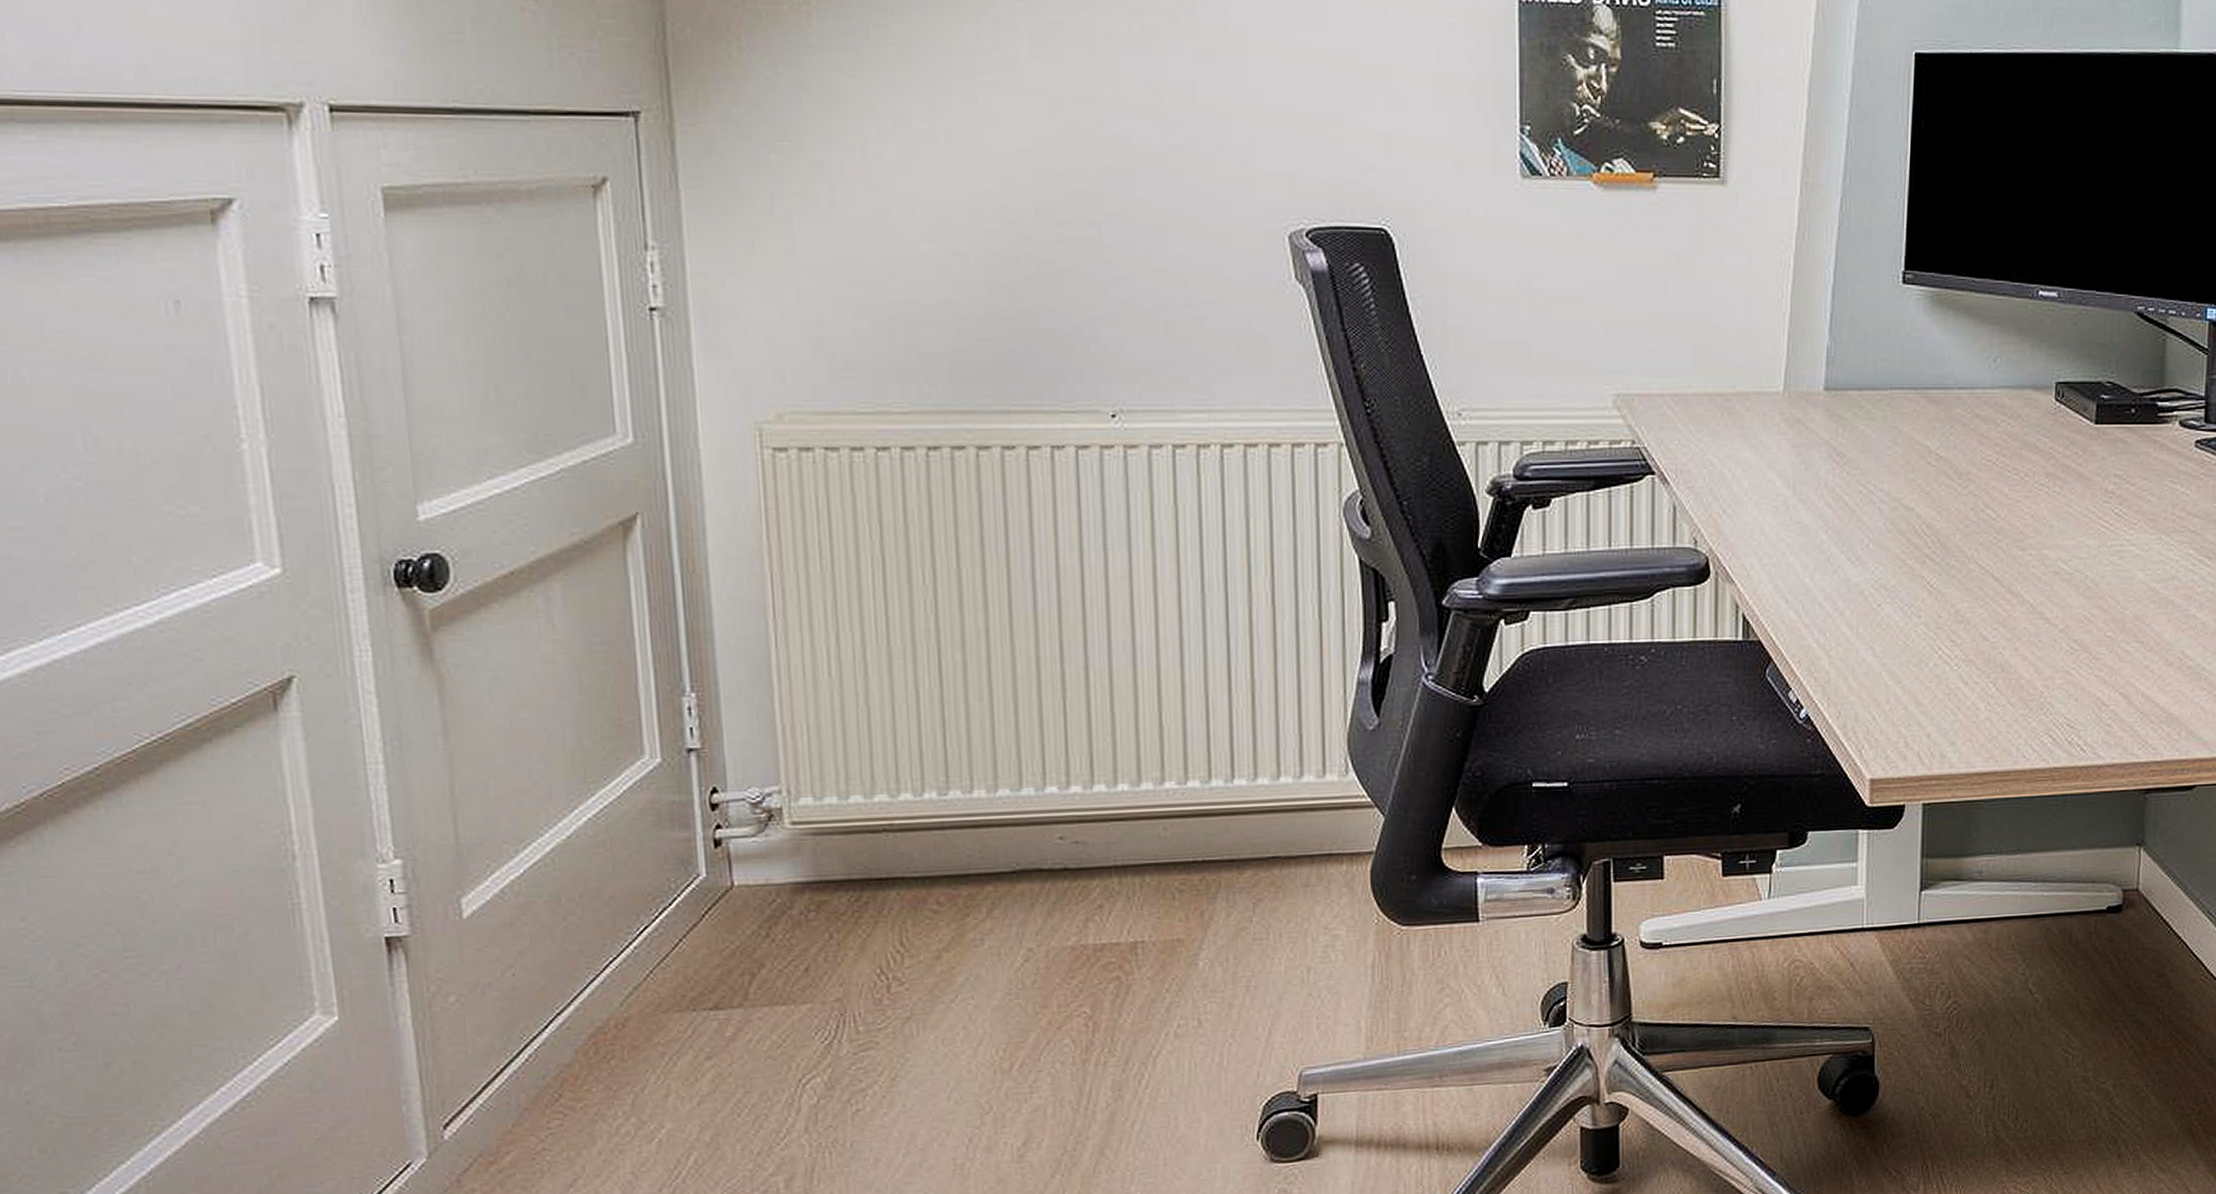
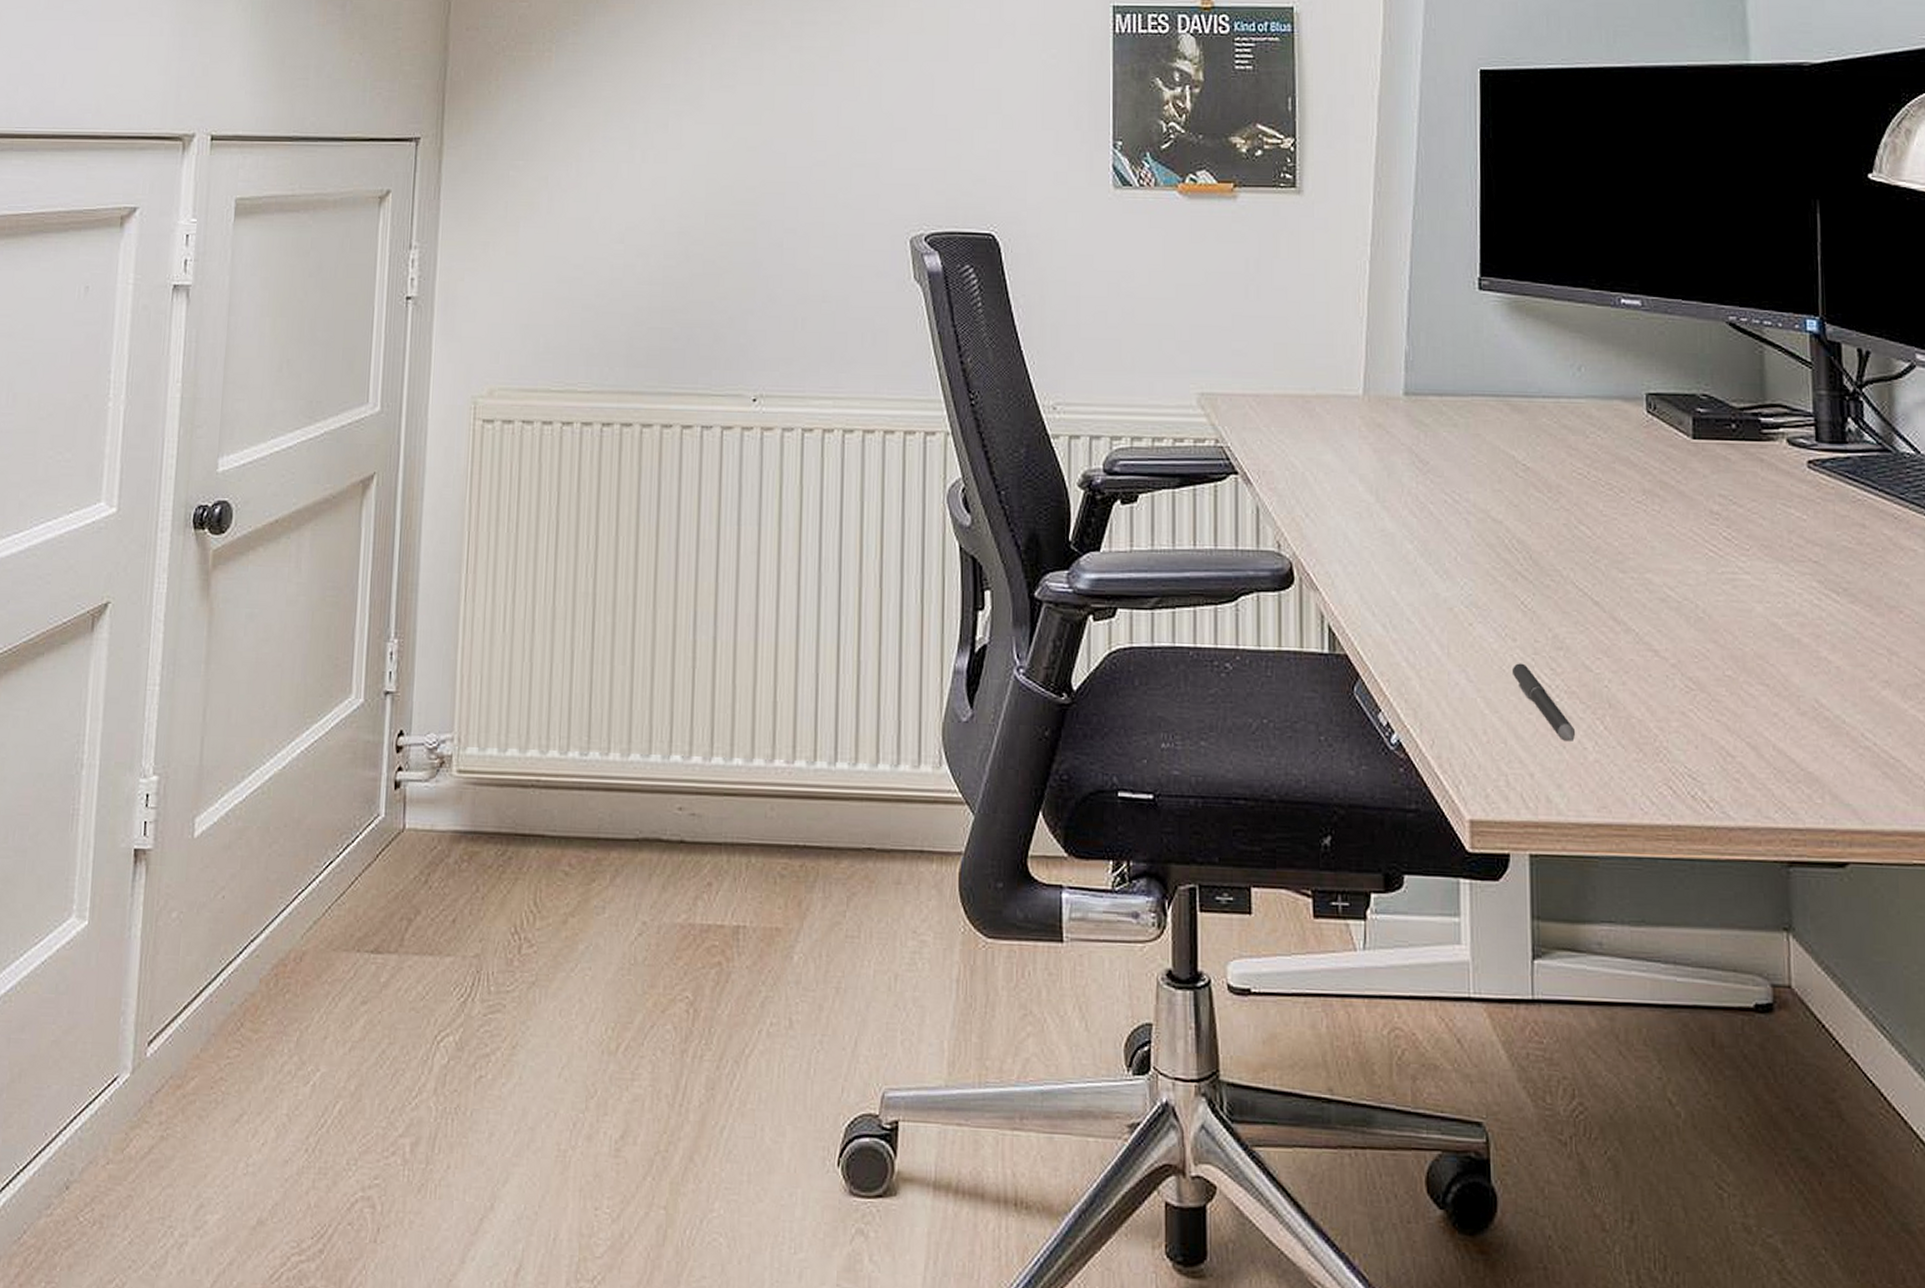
pen: none [1915,637,1971,704] -> present [1511,663,1576,741]

